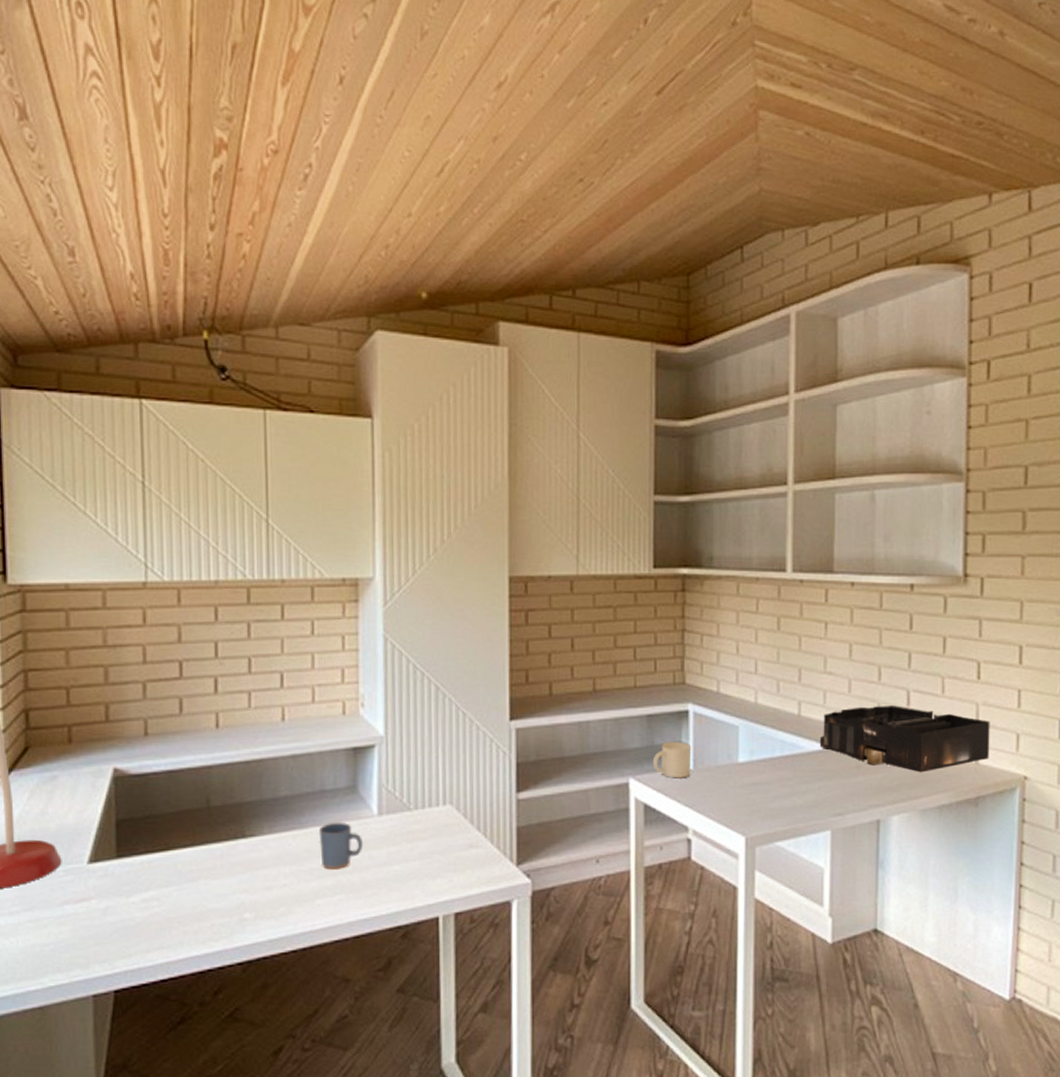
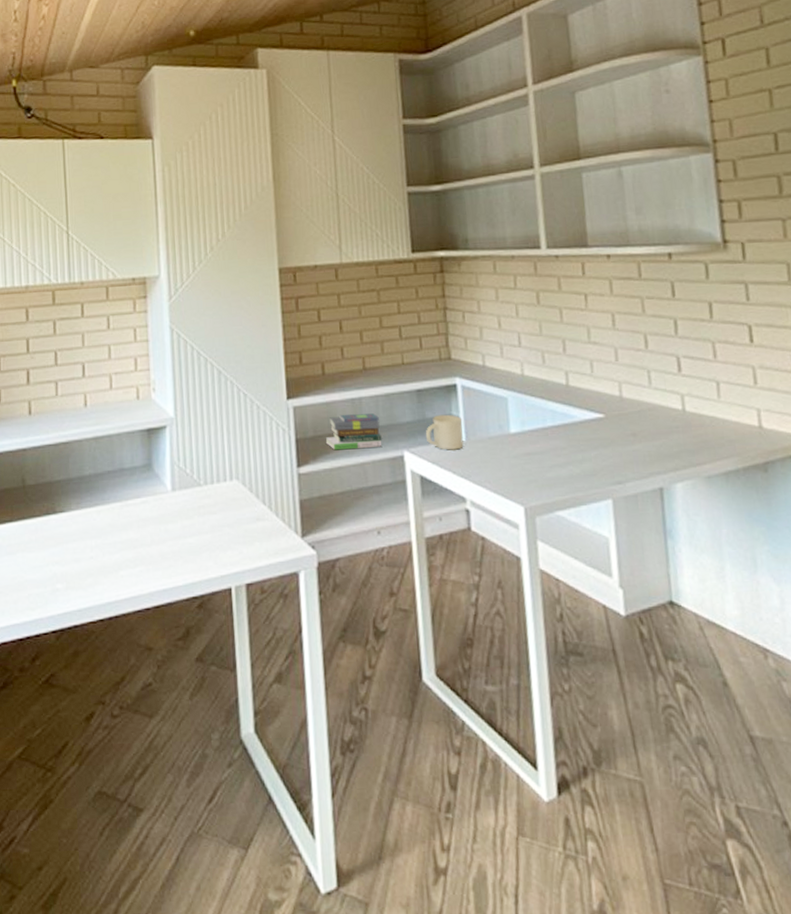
mug: present [318,822,364,870] -> none [119,497,160,543]
books: none [548,737,608,776] -> present [325,413,382,450]
printer: present [819,704,990,773] -> none [590,371,773,439]

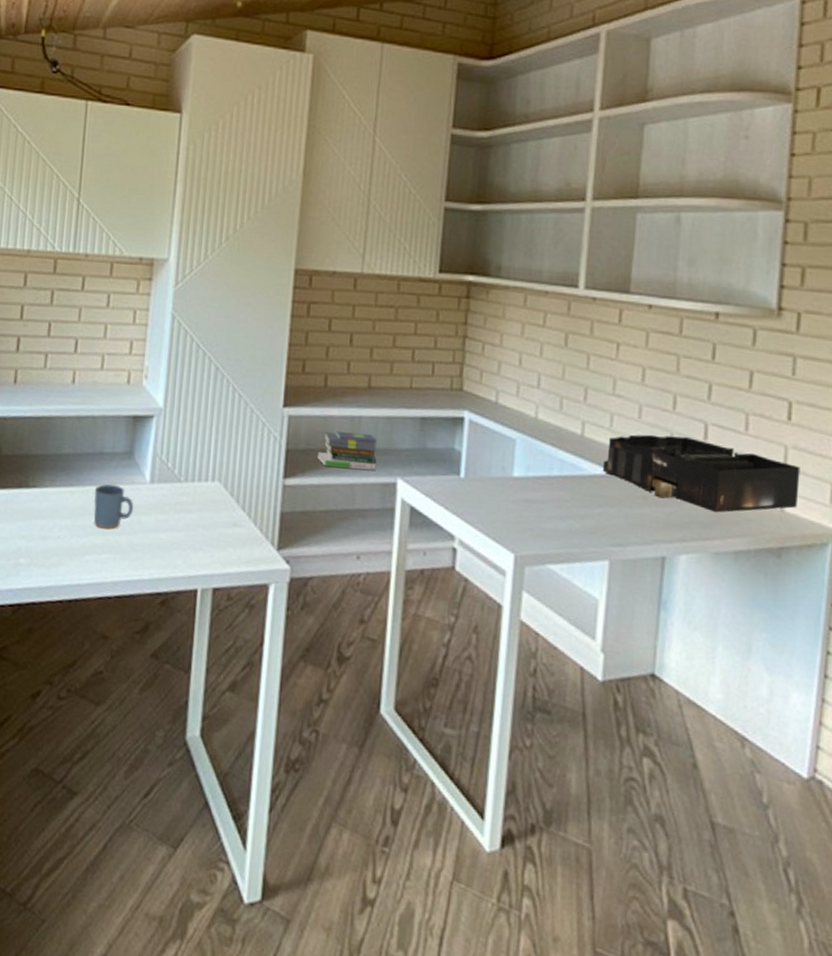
mug: none [119,497,160,543] -> present [93,484,134,529]
mug: present [425,414,464,450] -> none [422,446,465,486]
printer: none [590,371,773,439] -> present [602,434,801,513]

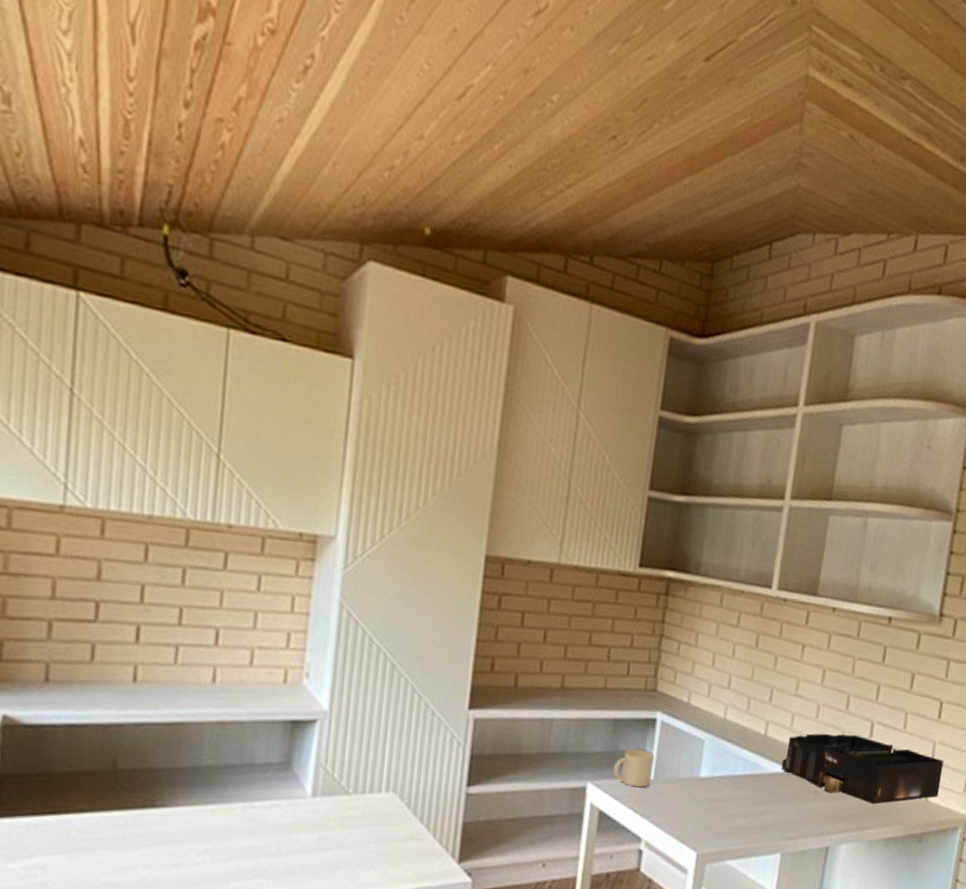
mug: present [93,484,134,529] -> none [241,799,292,851]
books: present [317,430,377,470] -> none [504,734,568,775]
mug: none [422,446,465,486] -> present [613,748,655,788]

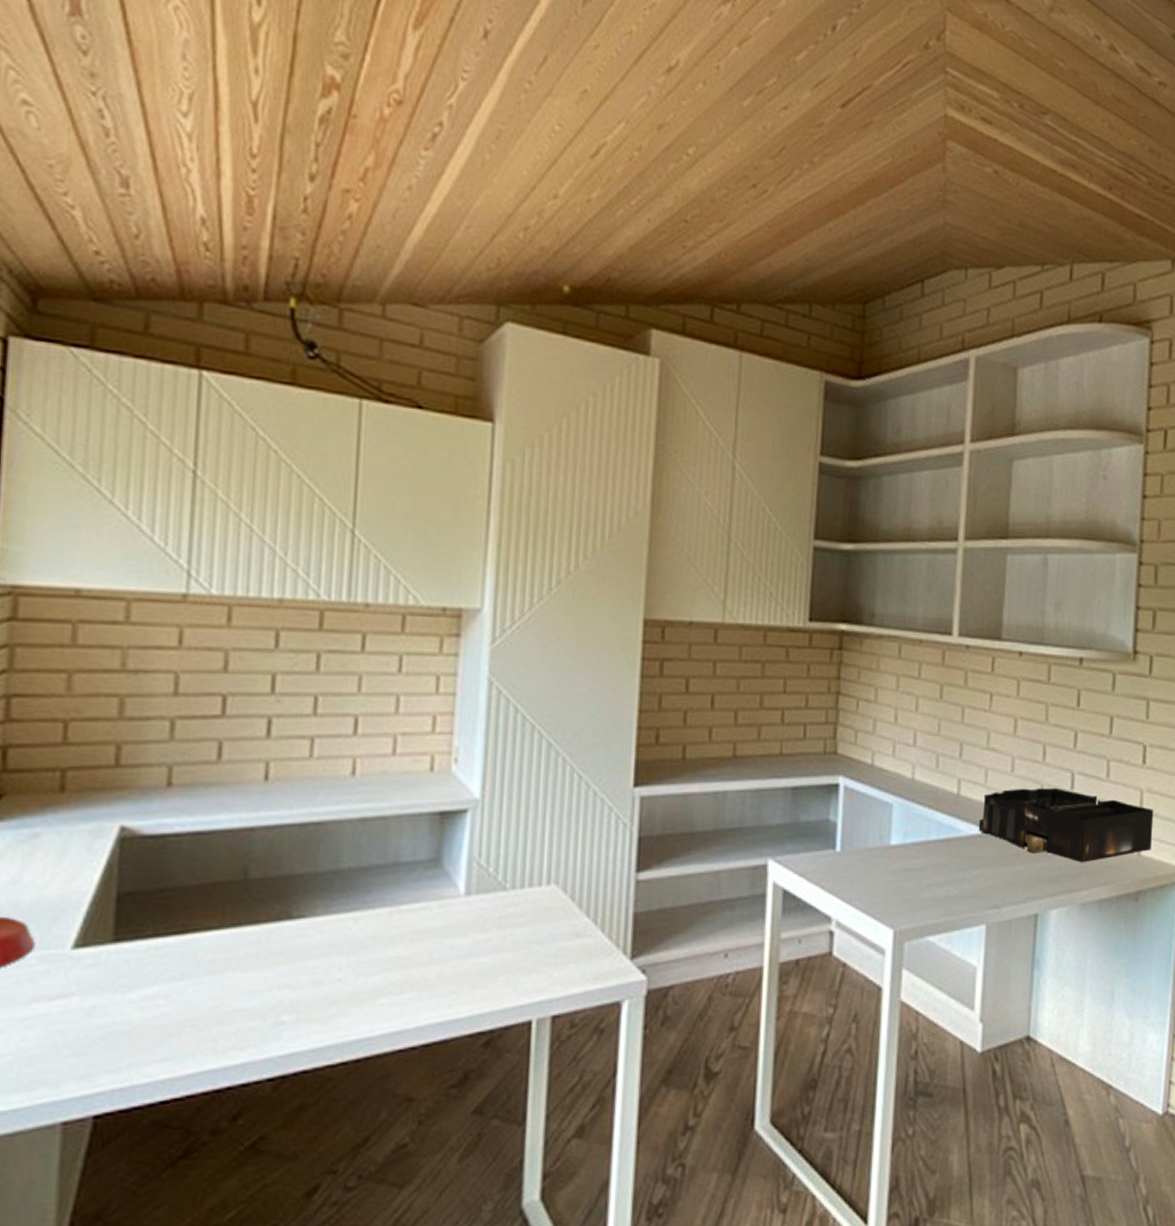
mug: present [613,748,655,788] -> none [795,818,840,861]

